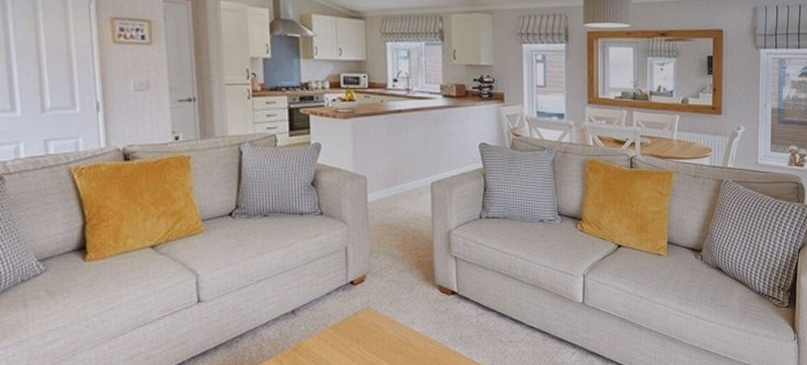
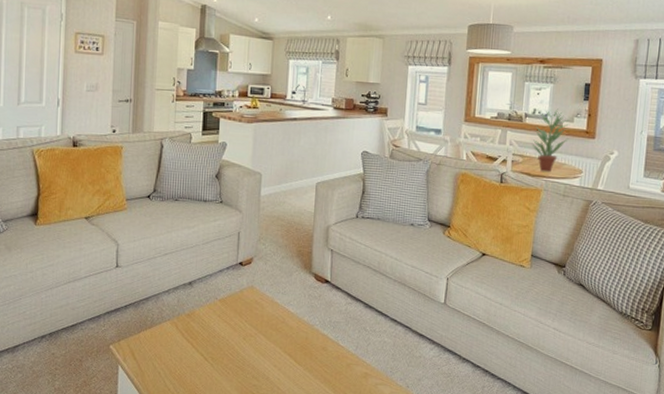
potted plant: none [659,84,696,153] -> present [532,108,569,173]

